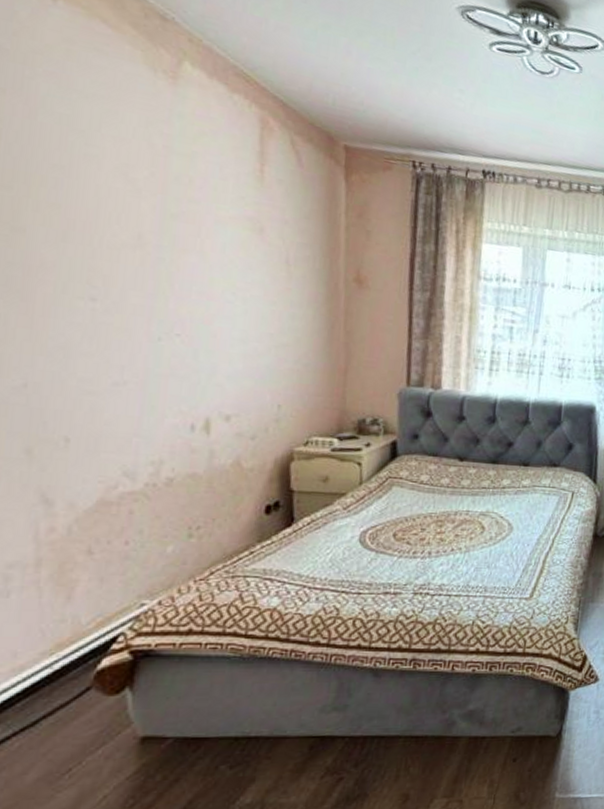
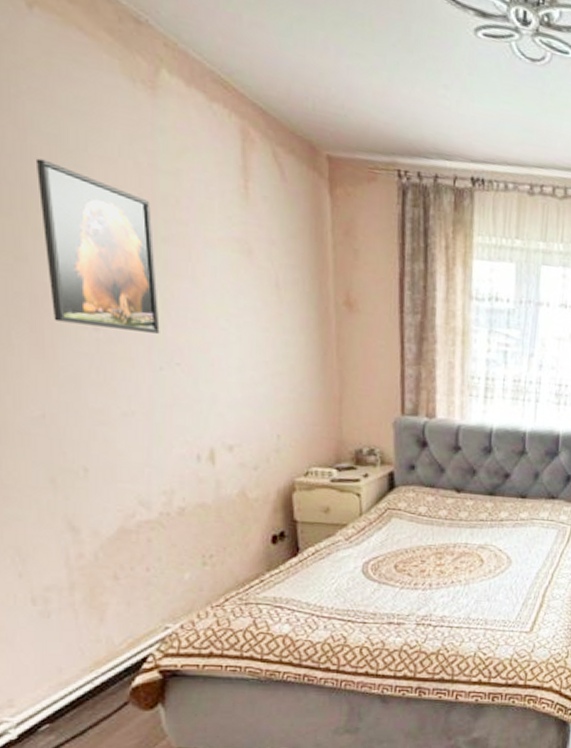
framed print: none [44,136,162,305] -> present [35,158,160,334]

